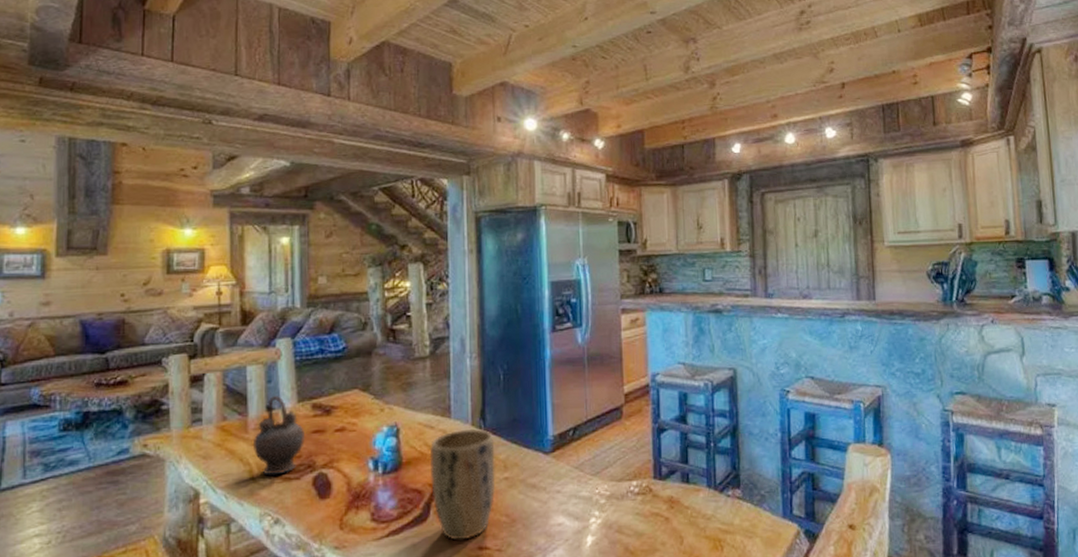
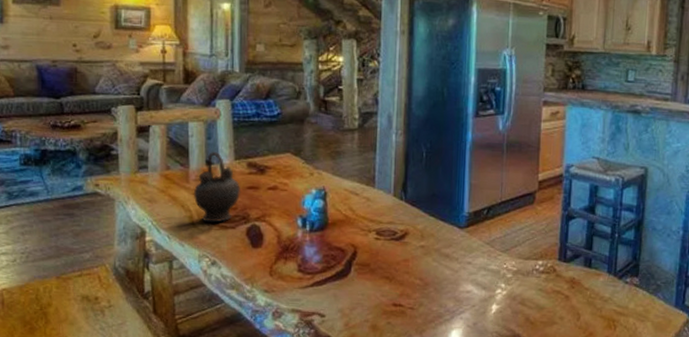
plant pot: present [429,429,496,541] -> none [352,199,414,296]

